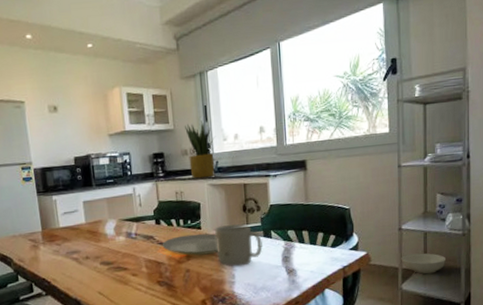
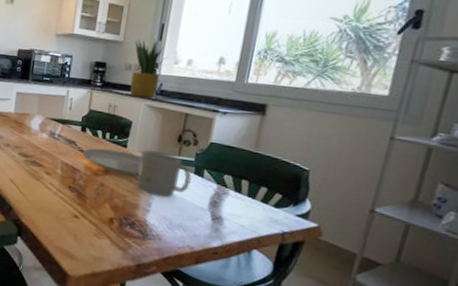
bowl: present [401,253,447,274] -> none [363,242,431,276]

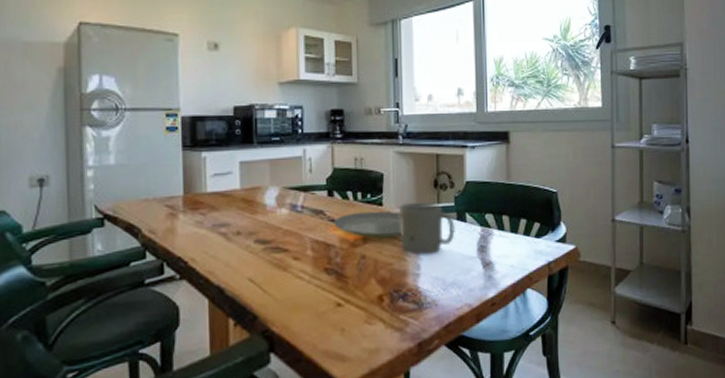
planter: present [130,38,166,98] -> none [371,75,405,144]

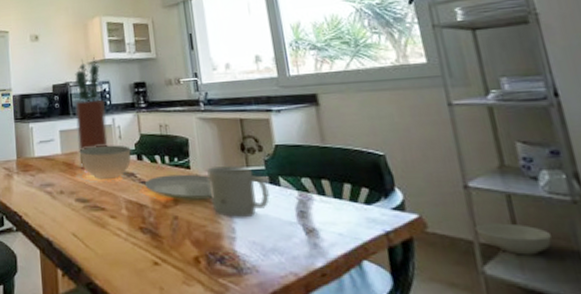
vase: none [260,75,297,206] -> present [75,56,108,169]
bowl: none [262,179,322,219] -> present [79,145,131,181]
bowl: none [614,250,665,277] -> present [475,223,553,255]

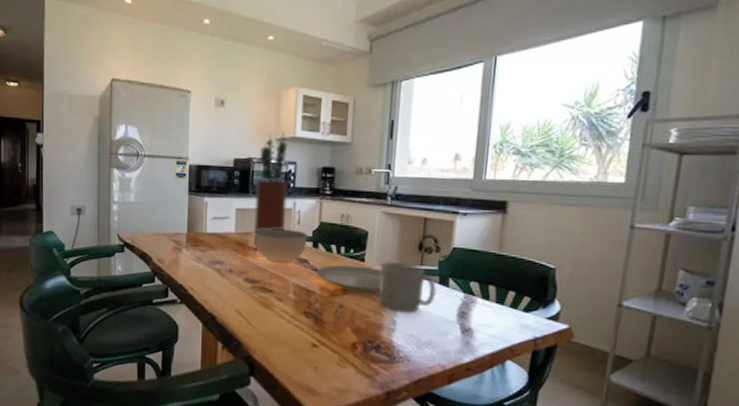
bowl: present [475,223,553,255] -> none [615,339,680,369]

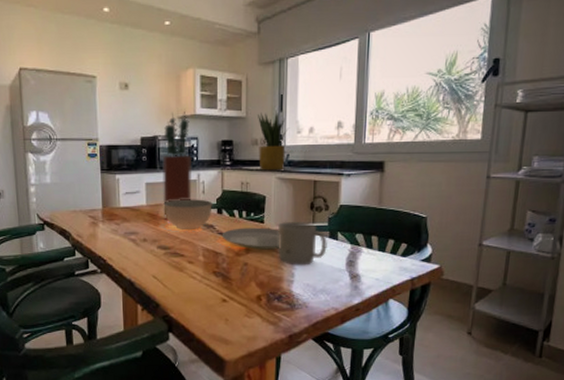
planter: none [362,137,398,204] -> present [258,110,289,171]

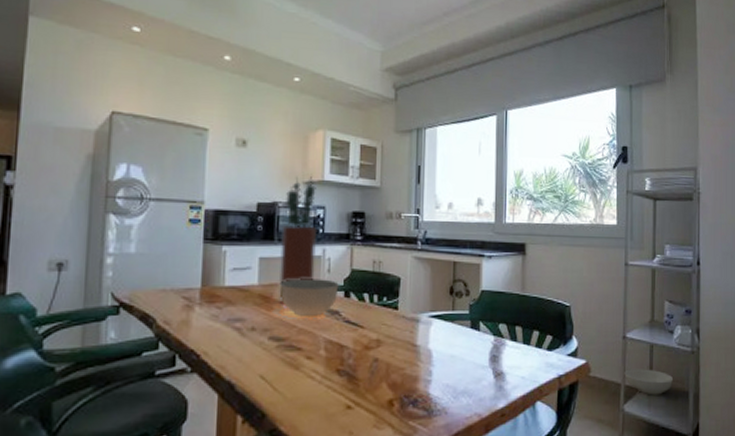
plate: present [221,227,280,250] -> none [348,315,416,342]
planter: present [258,110,289,171] -> none [393,182,426,249]
mug: present [278,221,327,266] -> none [413,307,468,362]
bowl: none [477,273,529,296] -> present [624,369,674,395]

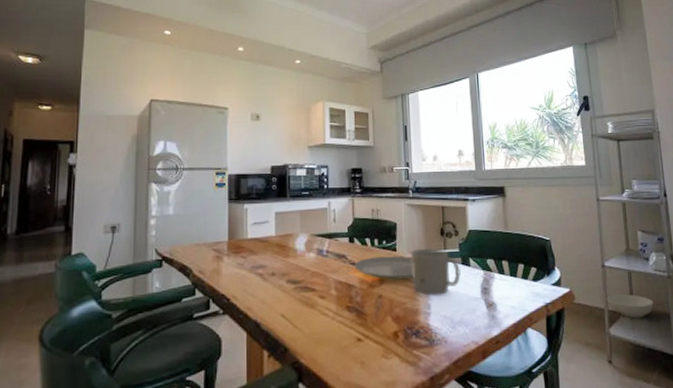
vase: present [277,175,318,303] -> none [292,140,323,251]
bowl: present [279,278,339,318] -> none [293,228,344,262]
plate: none [348,315,416,342] -> present [354,256,413,281]
mug: none [413,307,468,362] -> present [411,248,461,296]

